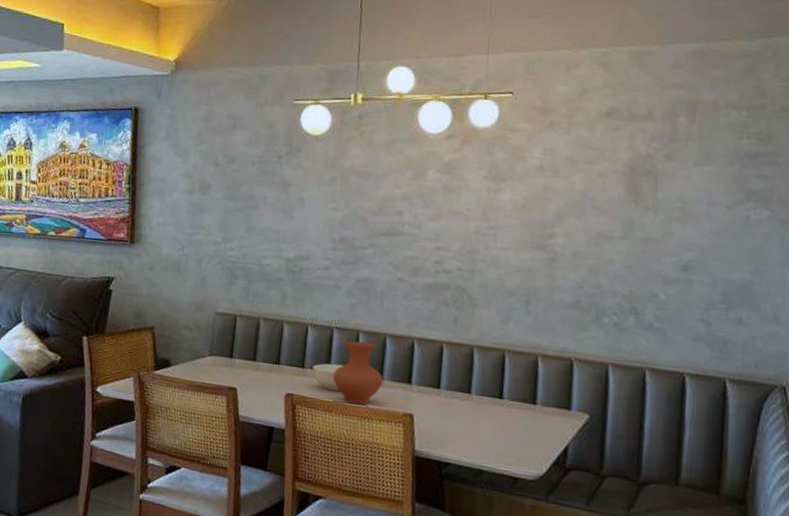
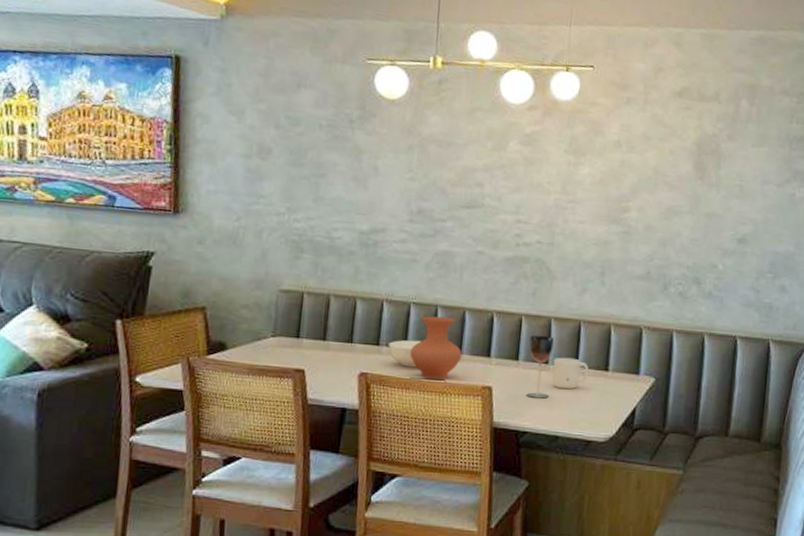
wineglass: none [449,363,477,430] -> present [527,335,554,399]
mug: none [475,387,515,422] -> present [552,357,589,390]

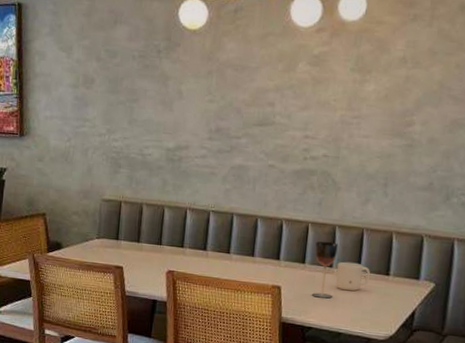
bowl: present [388,340,422,368] -> none [191,243,219,268]
vase: present [410,316,463,380] -> none [209,222,255,279]

